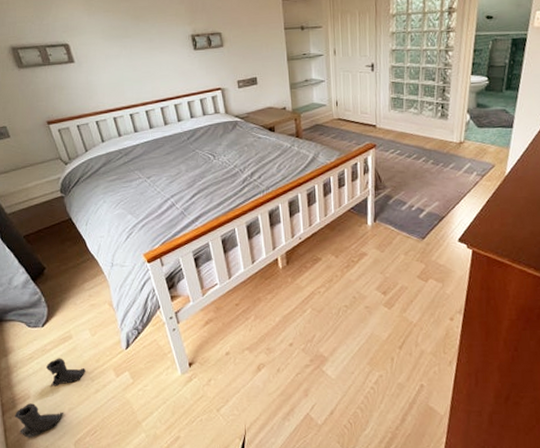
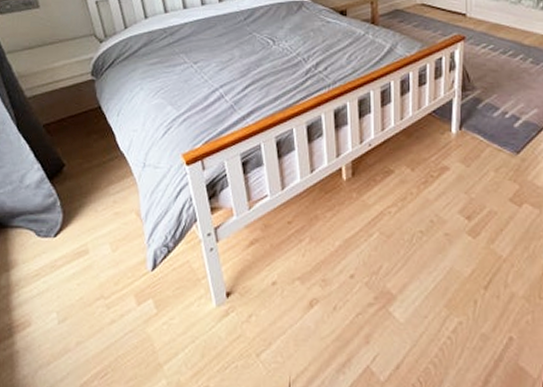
boots: present [15,358,85,439] -> none [10,277,101,379]

